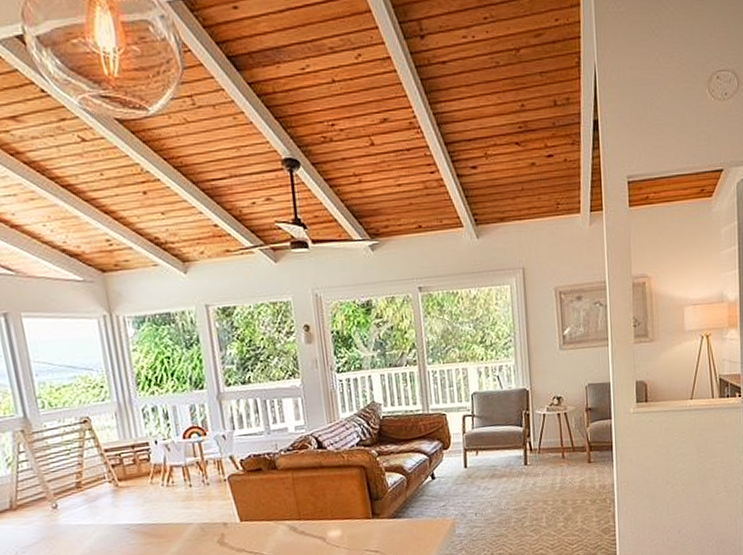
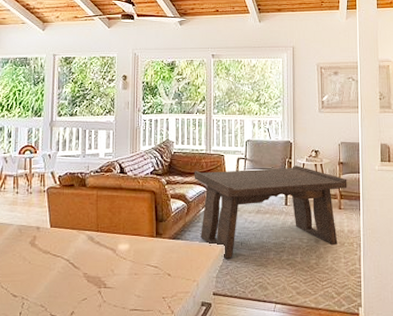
coffee table: none [410,417,598,533] -> present [194,165,348,259]

